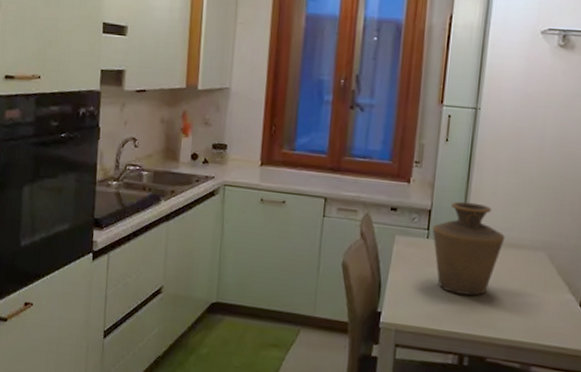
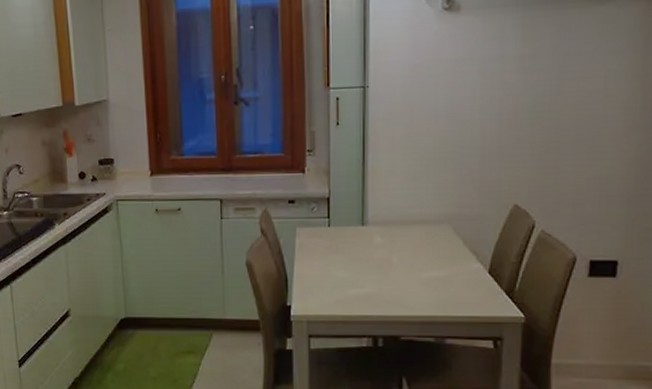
vase: present [432,201,505,296] -> none [332,184,407,277]

